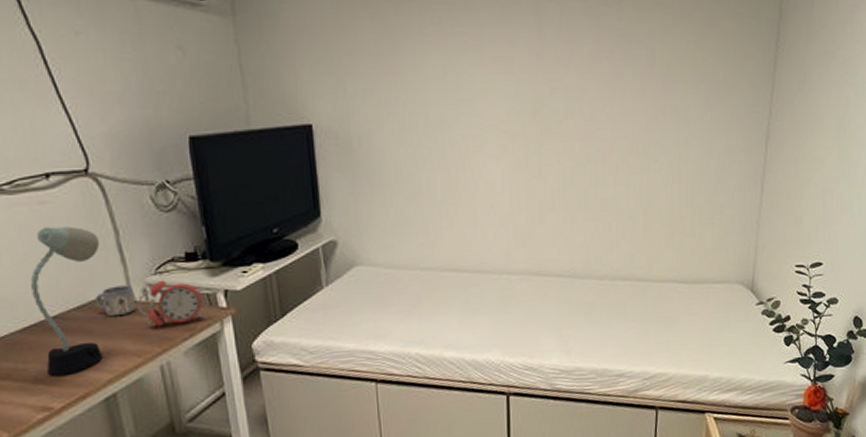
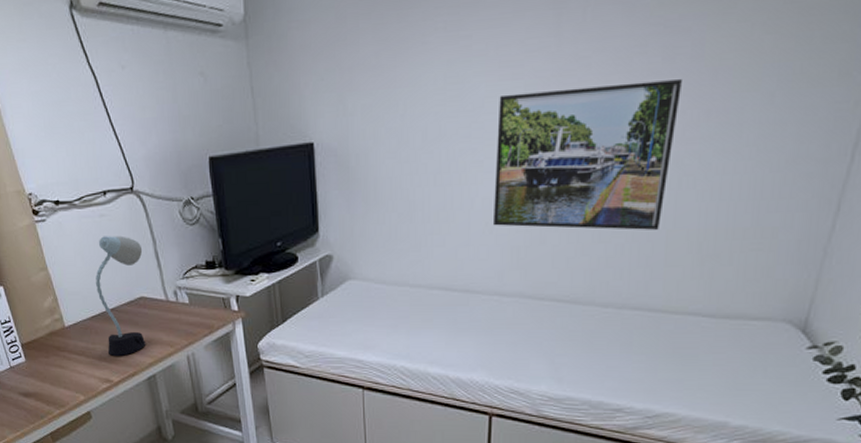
mug: present [95,285,136,317] -> none [139,287,169,312]
alarm clock: present [138,280,208,327] -> none [170,284,223,323]
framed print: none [494,82,642,209] -> present [492,79,682,230]

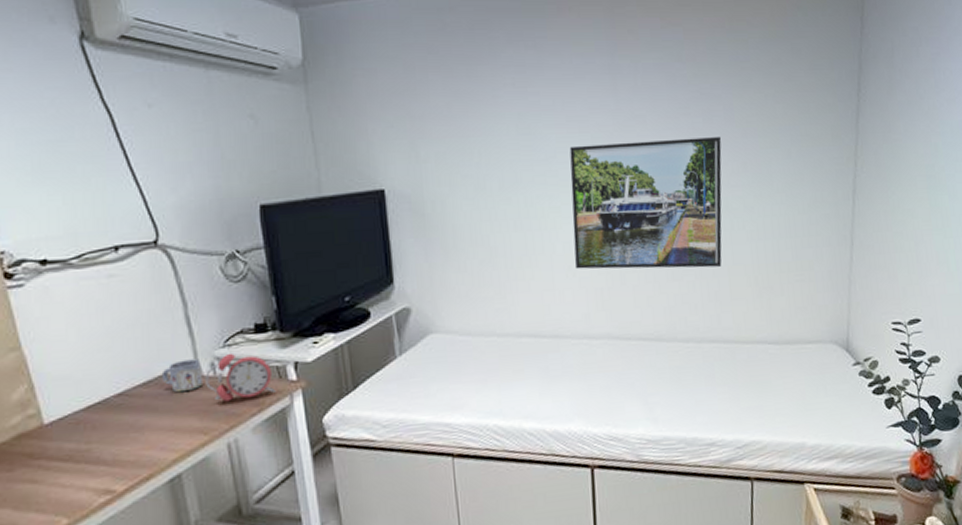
desk lamp: present [95,235,146,356] -> none [97,299,169,457]
mug: none [139,287,169,312] -> present [161,359,204,393]
alarm clock: none [170,284,223,323] -> present [205,353,278,402]

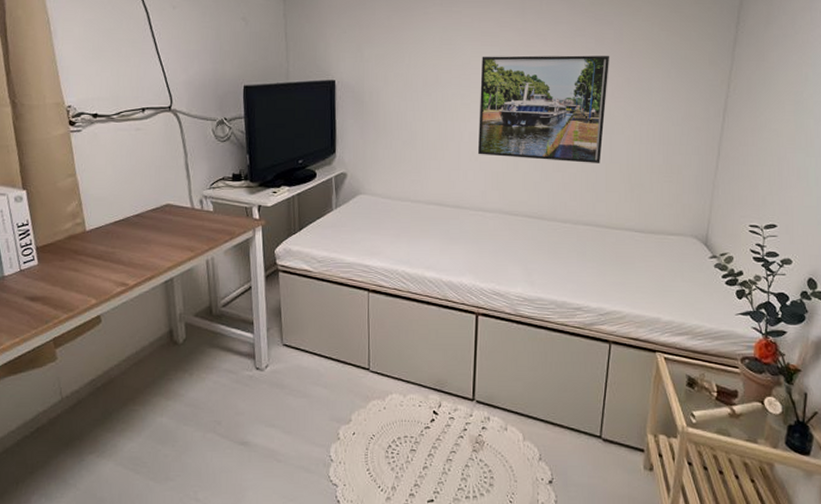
mug: present [161,359,204,393] -> none [165,195,194,219]
alarm clock: present [205,353,278,402] -> none [195,193,247,229]

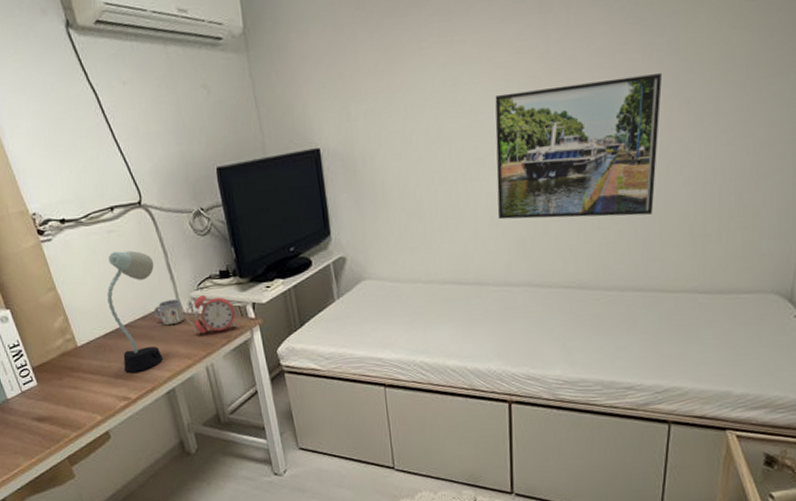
desk lamp: none [123,148,174,260] -> present [107,250,164,373]
mug: none [165,195,194,219] -> present [153,299,185,326]
alarm clock: none [195,193,247,229] -> present [185,294,239,334]

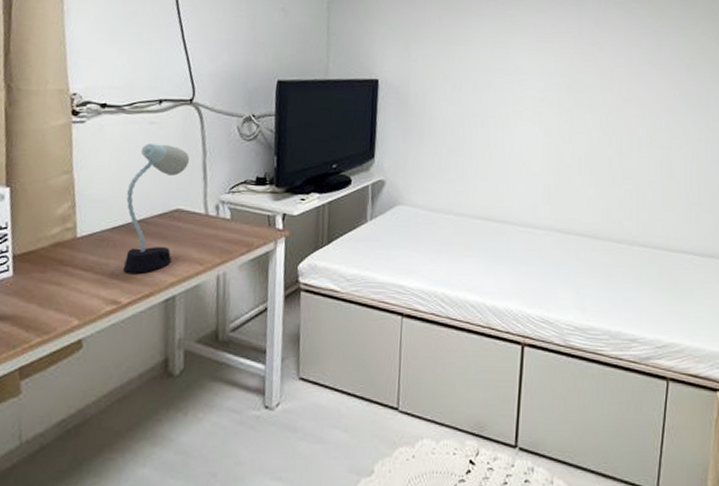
mug: present [153,299,185,326] -> none [175,199,208,227]
alarm clock: present [185,294,239,334] -> none [209,198,270,240]
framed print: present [495,73,662,220] -> none [528,61,667,180]

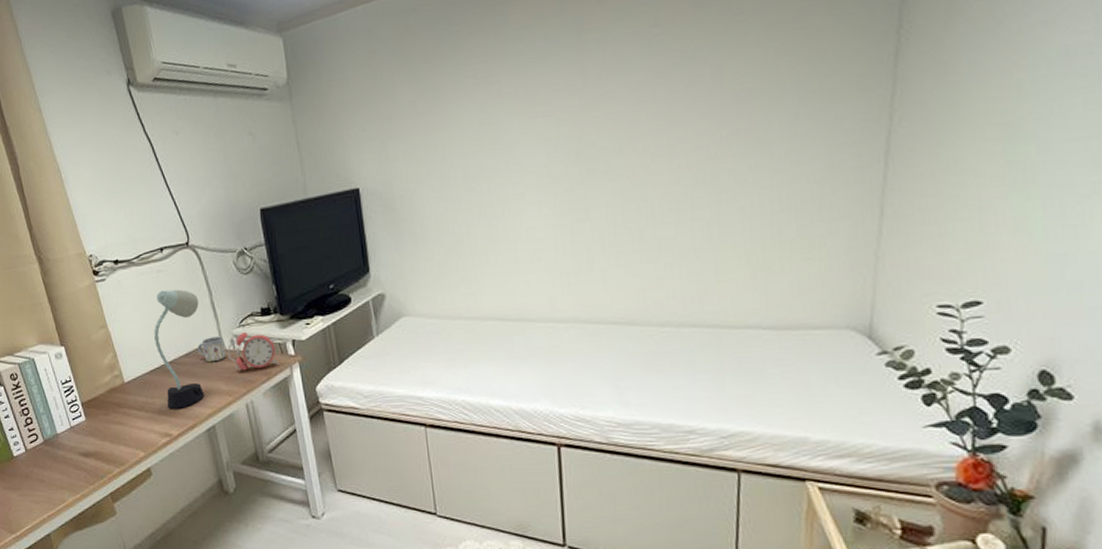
mug: none [175,199,208,227] -> present [197,336,227,363]
alarm clock: none [209,198,270,240] -> present [227,331,280,371]

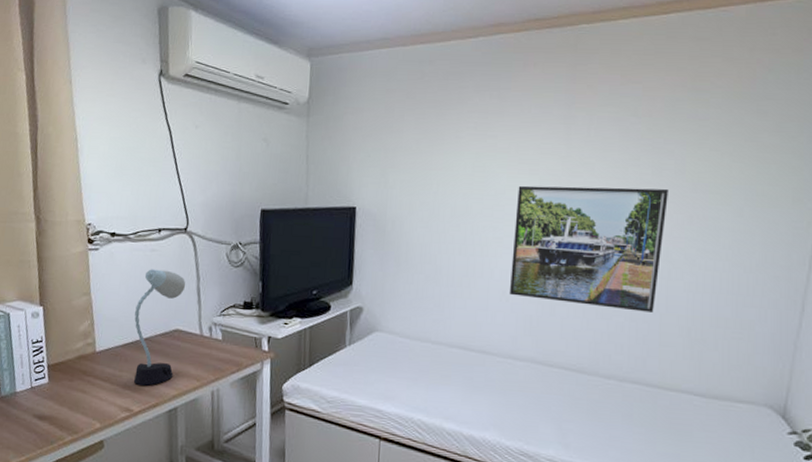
mug: present [197,336,227,363] -> none [175,321,203,346]
alarm clock: present [227,331,280,371] -> none [203,321,256,359]
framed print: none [533,104,708,255] -> present [509,185,668,312]

